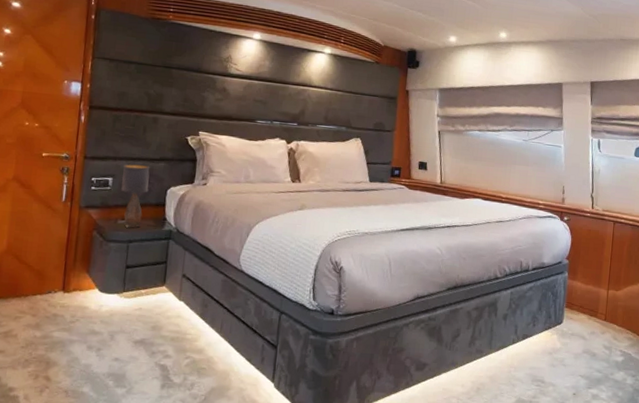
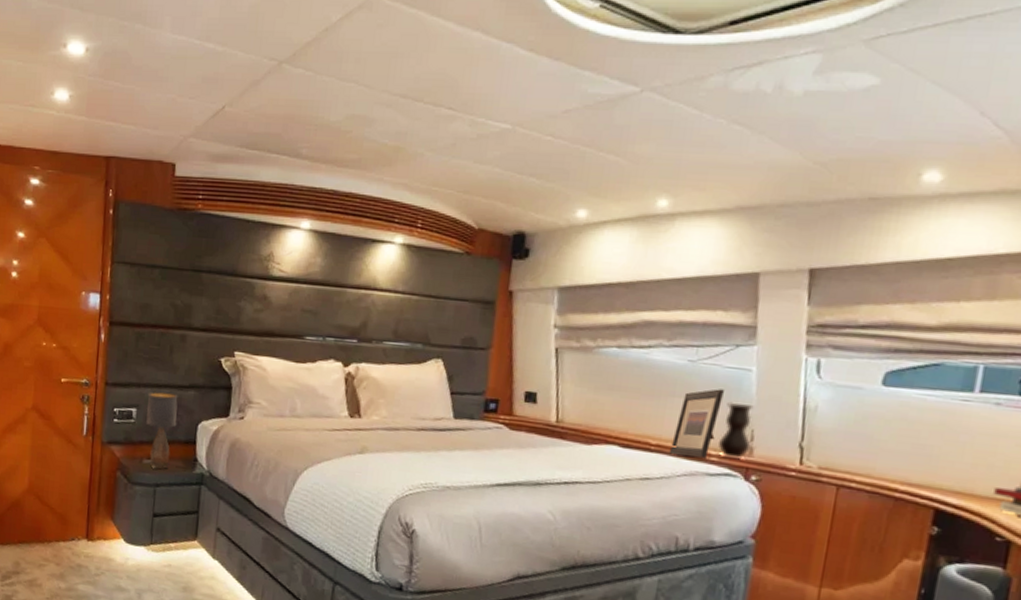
picture frame: none [515,159,545,206] -> present [670,388,724,458]
vase: none [543,167,563,207] -> present [717,401,754,460]

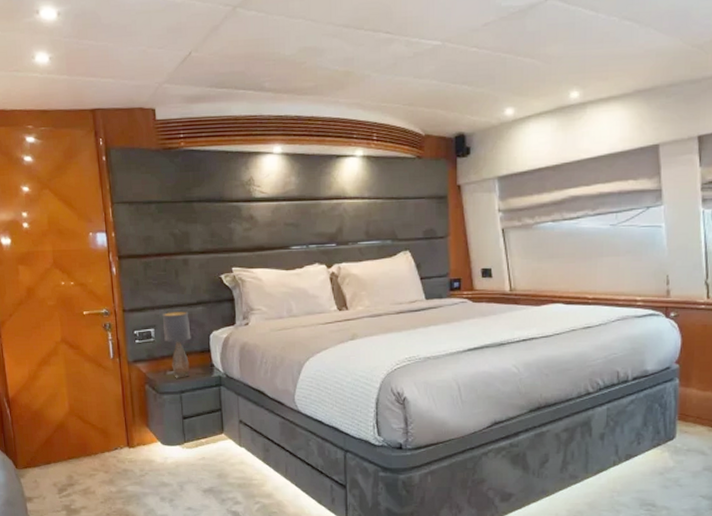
picture frame: present [670,388,724,458] -> none [604,245,641,305]
vase: present [717,401,754,460] -> none [641,254,668,301]

